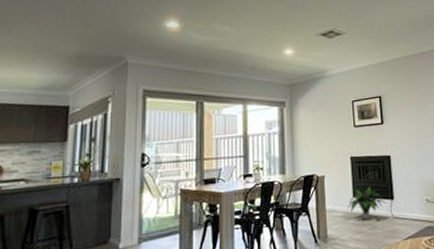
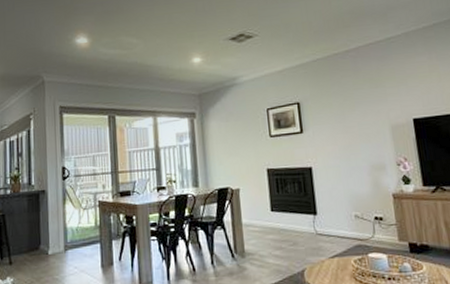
potted plant: present [347,185,388,220] -> none [264,199,310,236]

